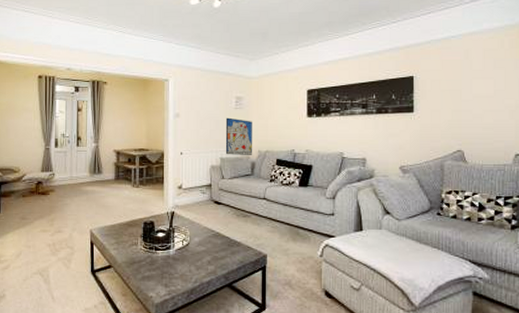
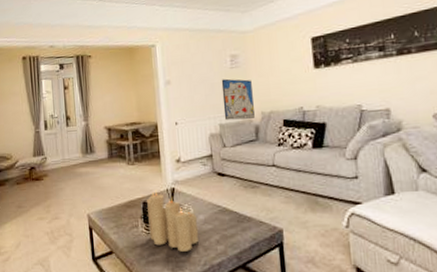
candle set: none [147,212,193,270] -> present [146,190,199,252]

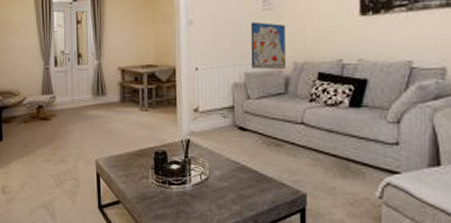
candle set: present [146,190,199,252] -> none [158,140,213,209]

